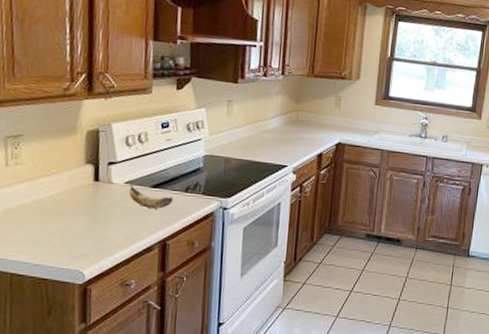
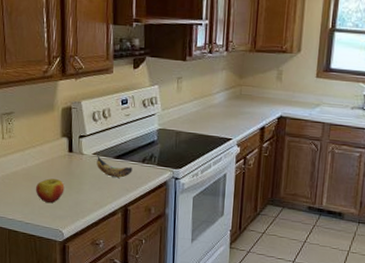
apple: none [48,212,88,240] -> present [35,178,65,203]

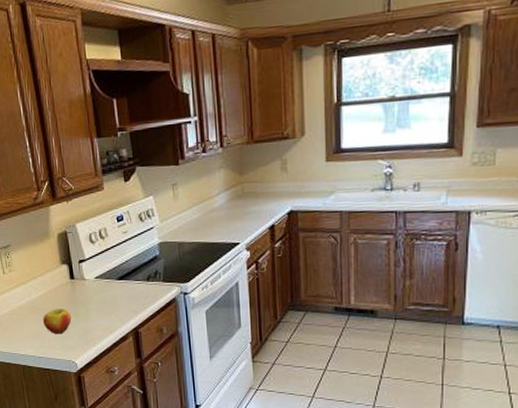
banana: present [96,151,133,178] -> none [98,275,138,300]

